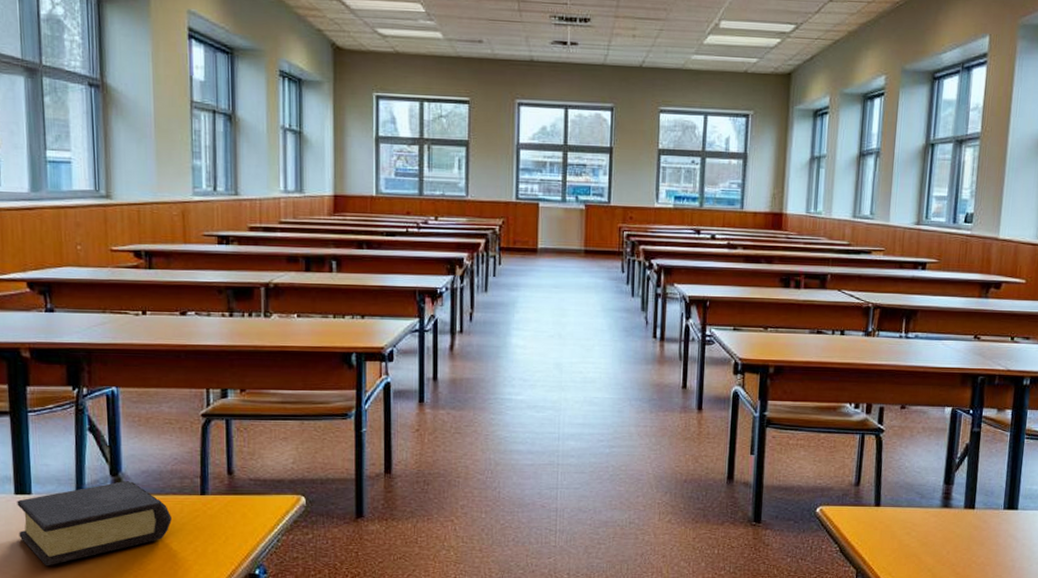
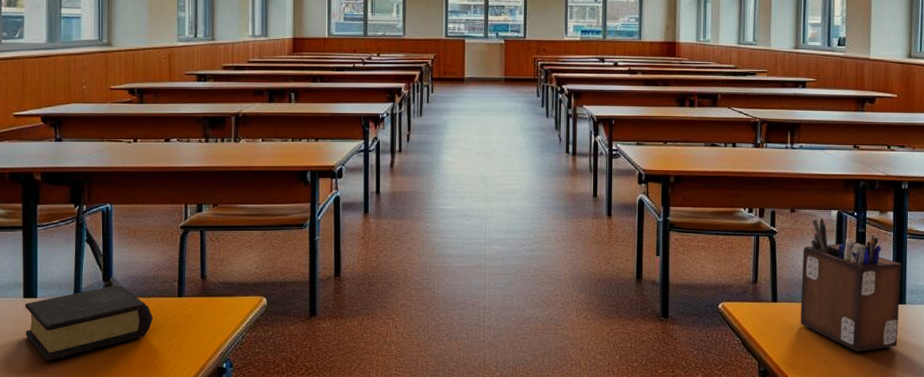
desk organizer: none [903,415,1016,560] -> present [800,217,901,351]

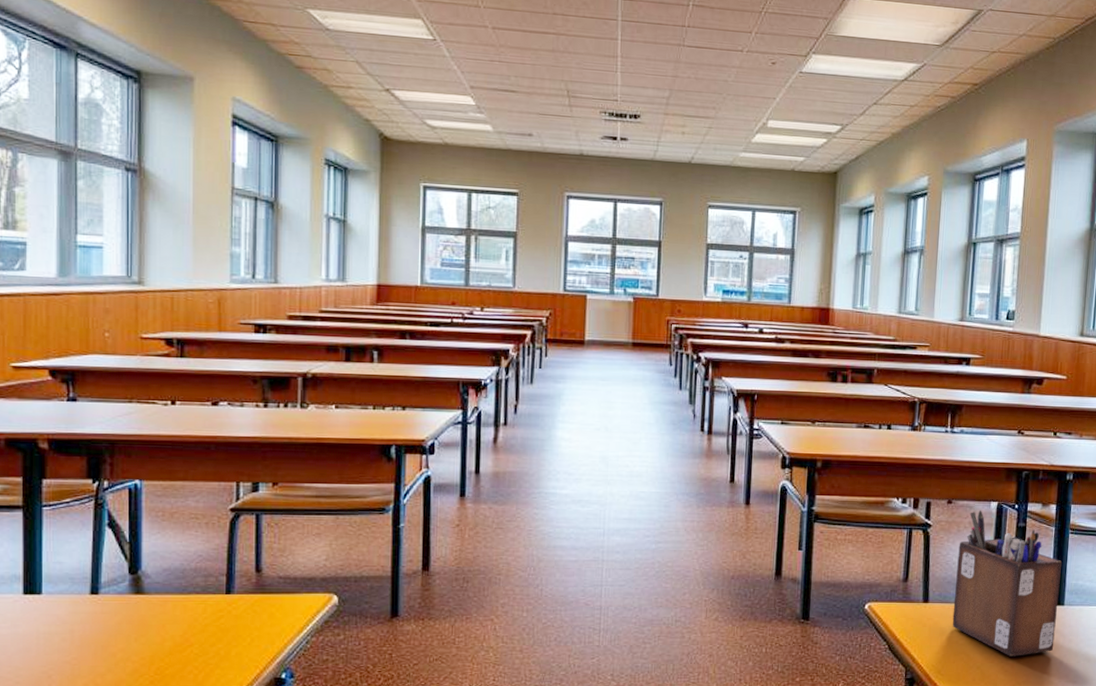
book: present [25,284,153,361] -> none [25,578,193,672]

